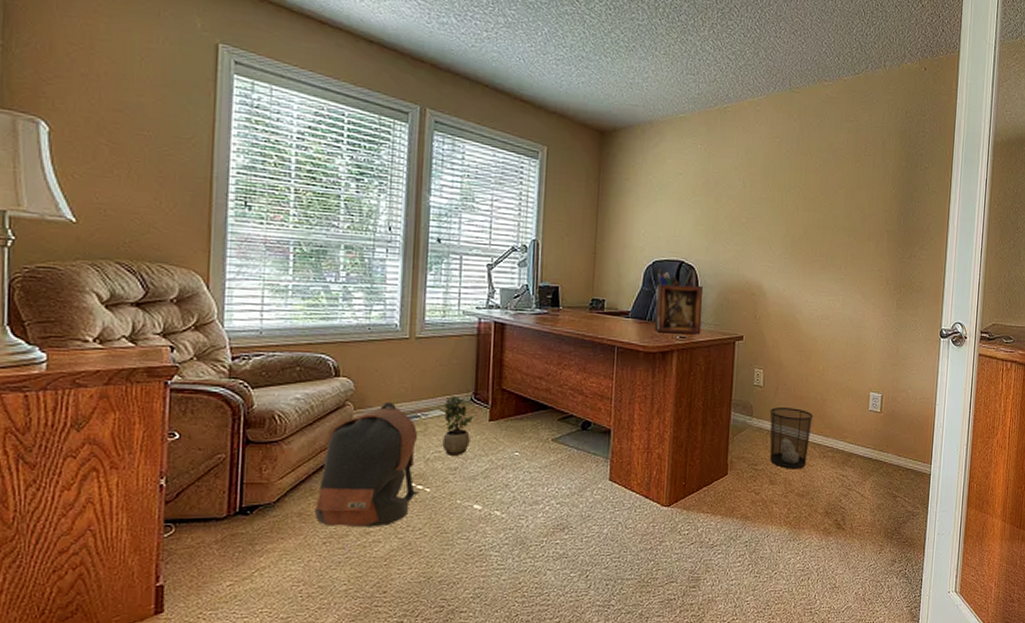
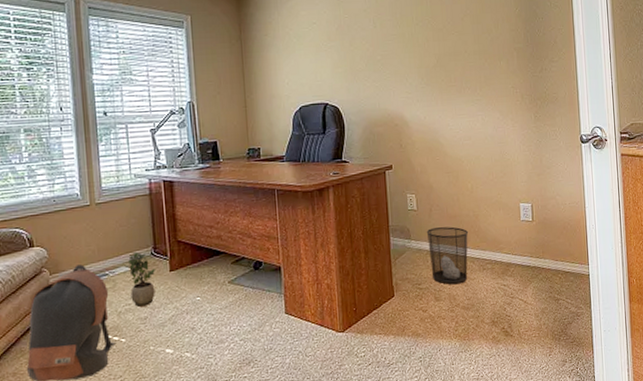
desk organizer: present [654,268,703,334] -> none [305,109,352,172]

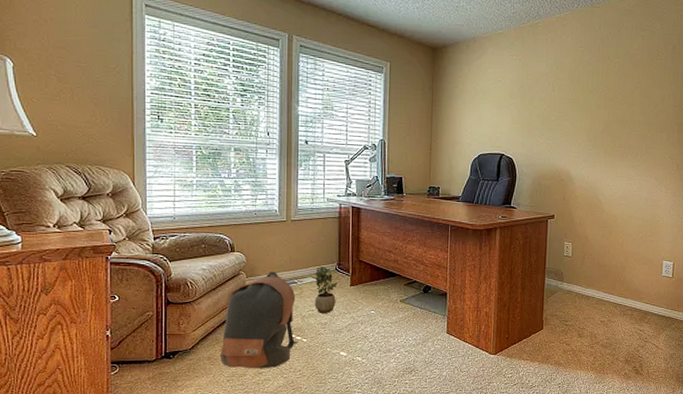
waste bin: present [426,226,469,285] -> none [577,274,615,325]

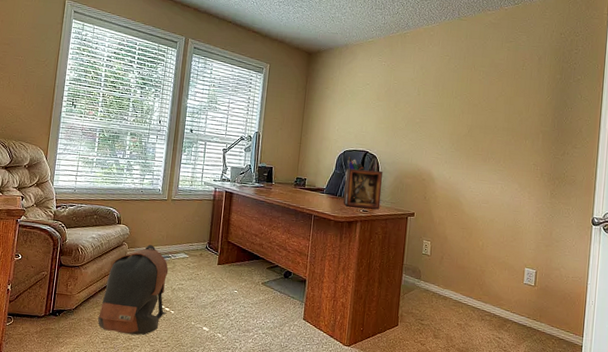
potted plant: present [314,266,339,313] -> none [184,244,208,289]
desk organizer: none [480,160,520,214] -> present [343,156,382,209]

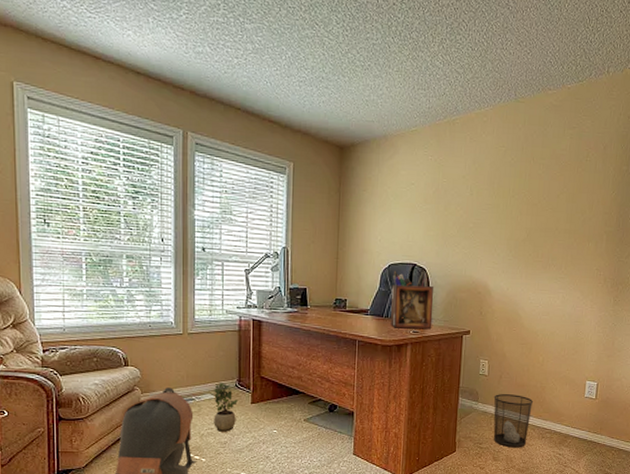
potted plant: none [184,244,208,289] -> present [214,383,239,432]
waste bin: none [434,273,474,328] -> present [493,394,534,448]

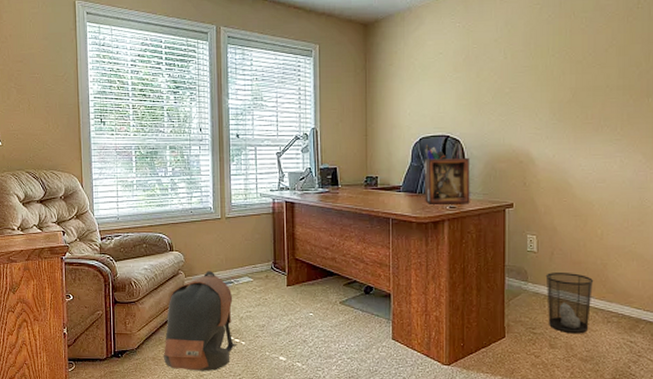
potted plant: present [214,383,239,432] -> none [251,265,275,315]

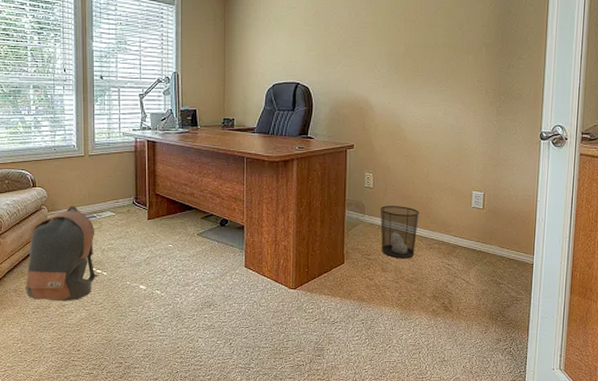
desk organizer: present [424,142,470,204] -> none [276,89,317,145]

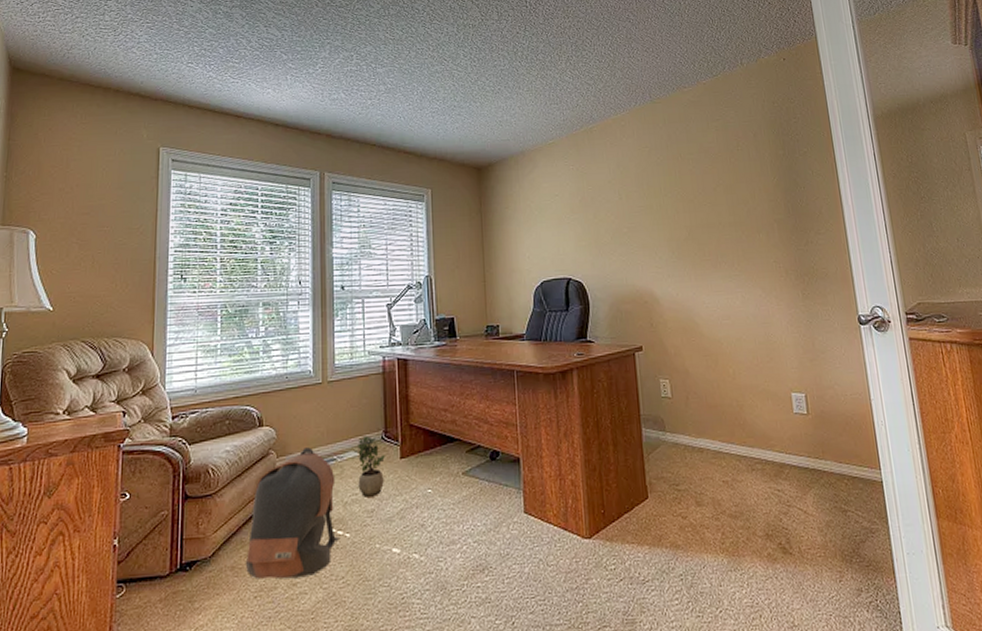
potted plant: none [113,200,136,247] -> present [358,436,386,497]
waste bin: present [380,206,420,259] -> none [683,418,734,487]

